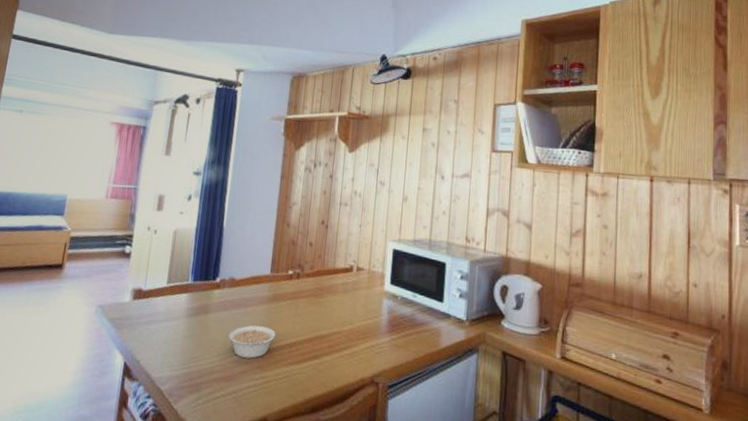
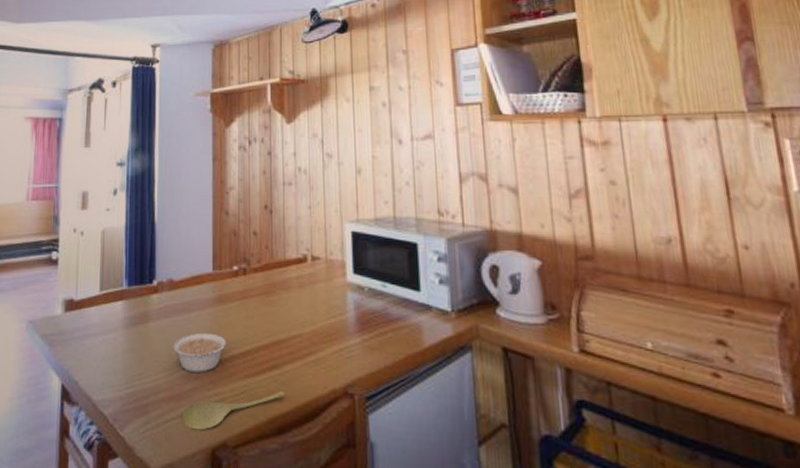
spoon: none [229,378,321,407] -> present [180,392,285,431]

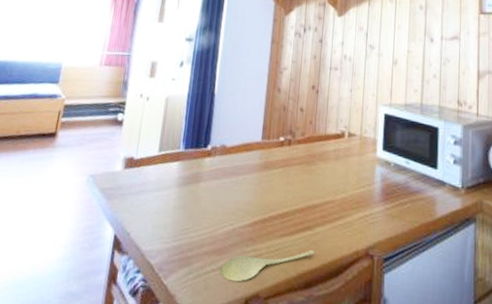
legume: present [173,332,236,373] -> none [219,194,276,230]

